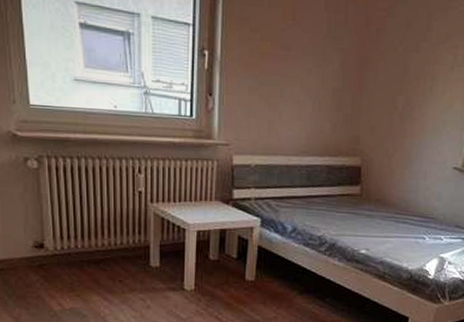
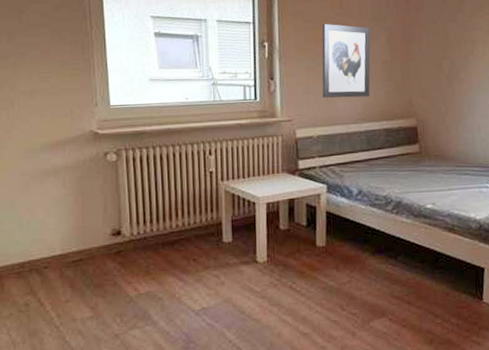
wall art: none [264,35,324,127] -> present [322,23,371,98]

